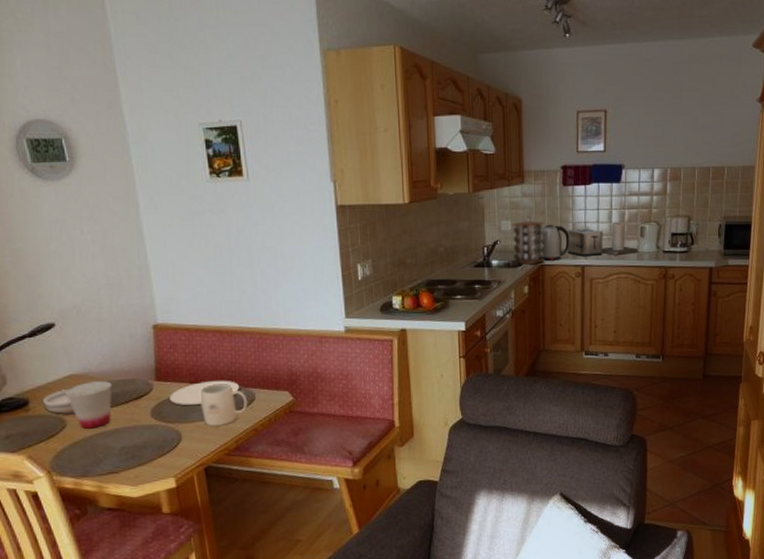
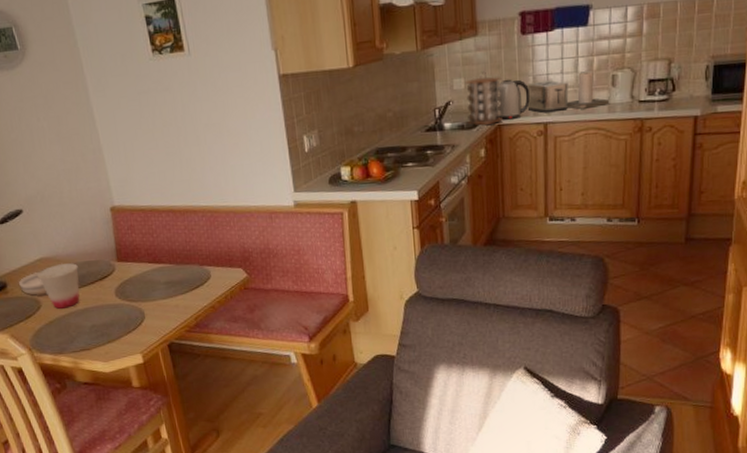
plate: present [170,380,240,406] -> none [131,259,196,285]
mug: present [200,382,248,427] -> none [158,261,205,305]

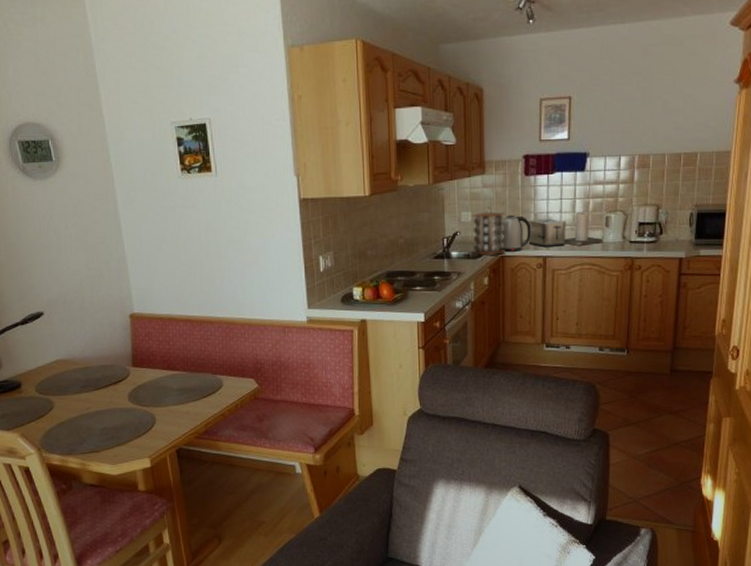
bowl: present [19,272,48,296] -> none [34,374,62,397]
cup: present [37,263,80,309] -> none [52,366,94,410]

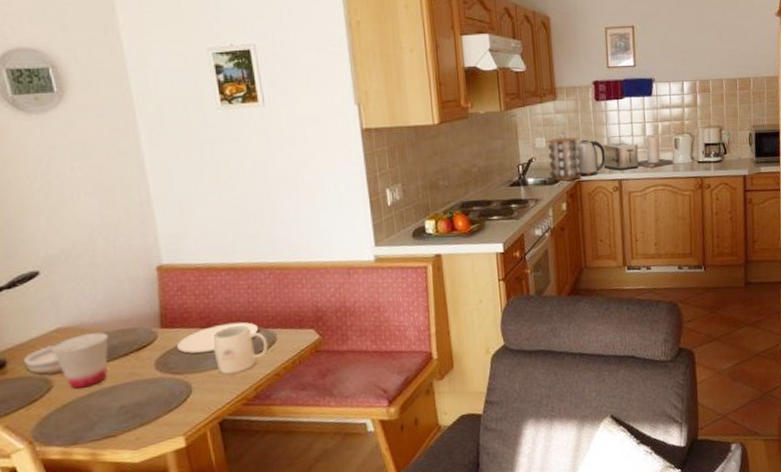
bowl: none [34,374,62,397] -> present [24,345,64,375]
cup: none [52,366,94,410] -> present [50,332,109,389]
plate: none [145,367,209,391] -> present [177,321,259,354]
mug: none [172,369,216,412] -> present [212,325,269,375]

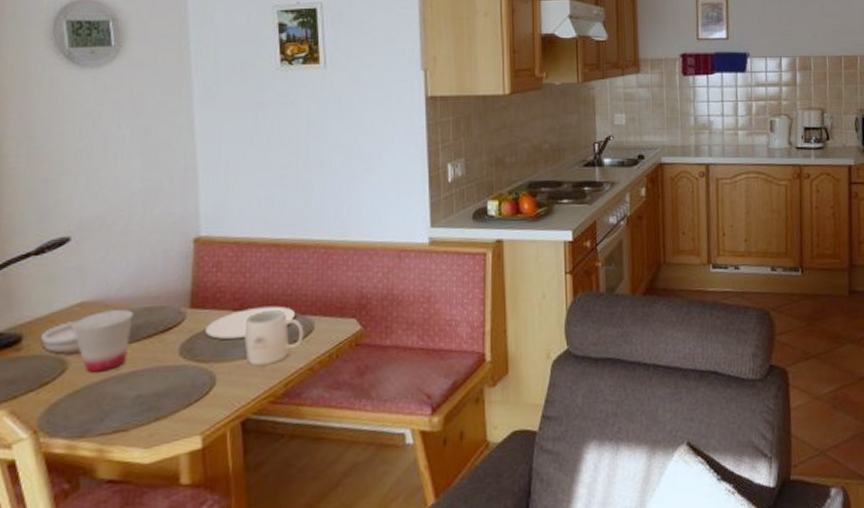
spice rack: present [547,132,582,182] -> none [627,108,664,164]
kettle: present [575,139,606,176] -> none [658,117,692,159]
toaster: present [603,142,639,171] -> none [689,122,730,155]
paper towel roll: present [637,135,673,168] -> none [727,115,768,152]

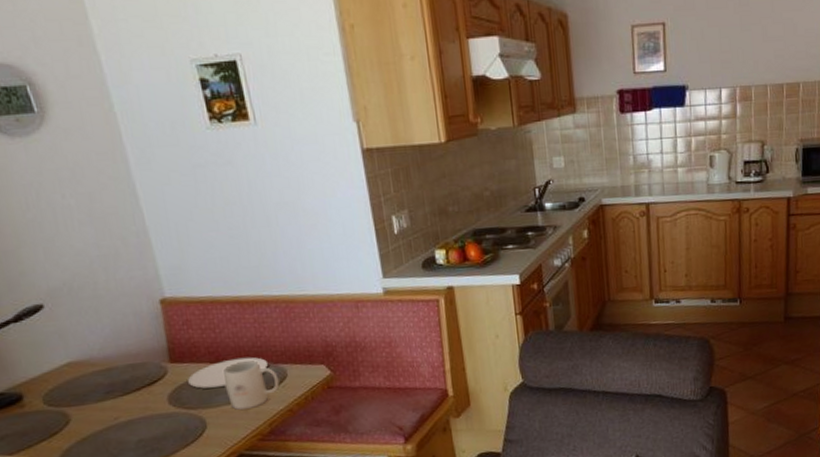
bowl: present [41,321,82,355] -> none [40,380,80,408]
cup: present [70,309,134,373] -> none [64,367,122,423]

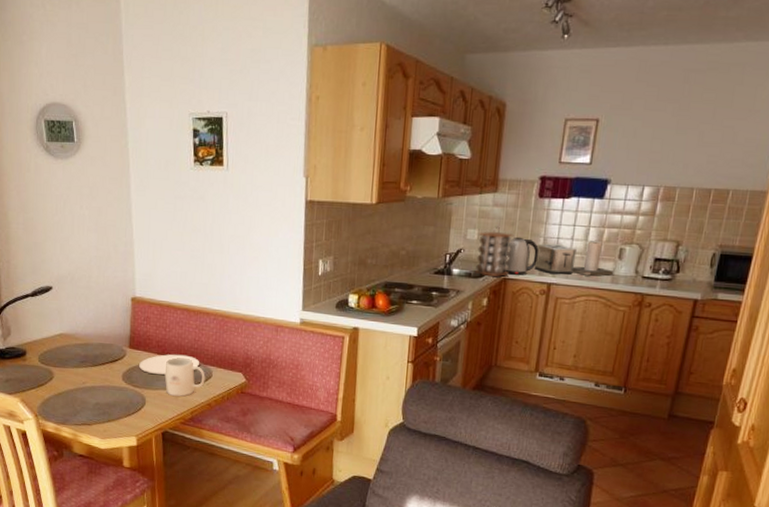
spice rack: none [566,149,605,206] -> present [474,226,514,277]
kettle: none [597,158,632,200] -> present [505,236,539,275]
toaster: none [628,160,669,194] -> present [534,243,577,275]
paper towel roll: none [667,151,708,190] -> present [571,241,613,276]

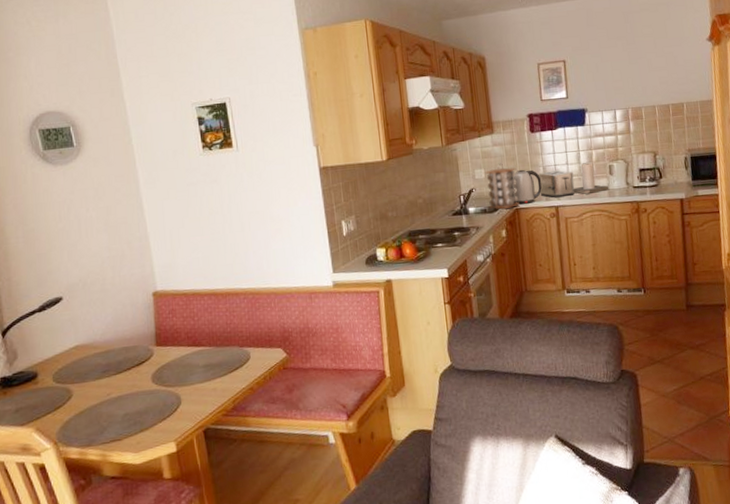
plate: present [139,354,200,376] -> none [169,341,236,369]
mug: present [164,357,206,397] -> none [197,344,244,389]

